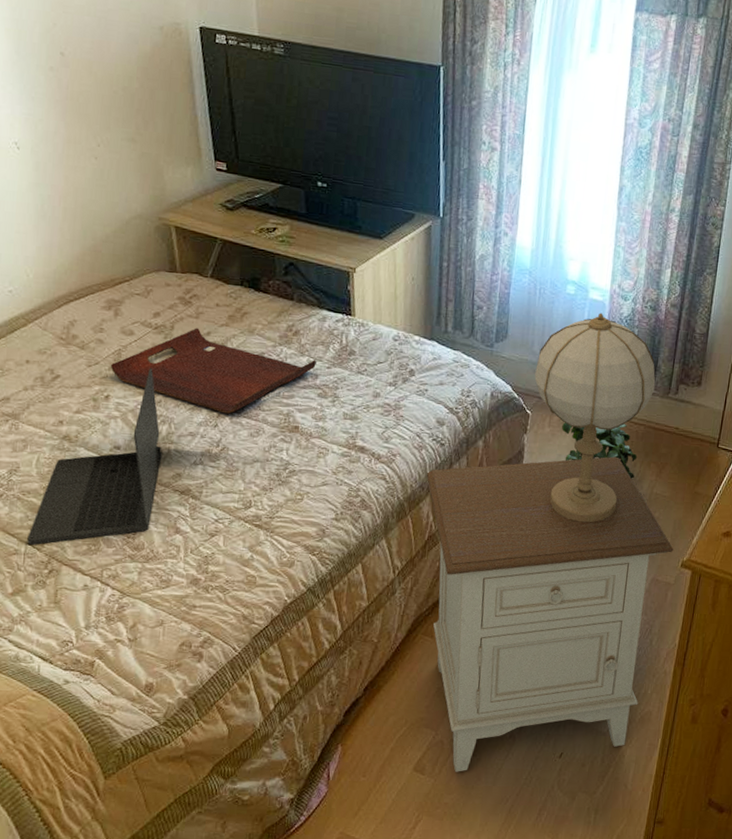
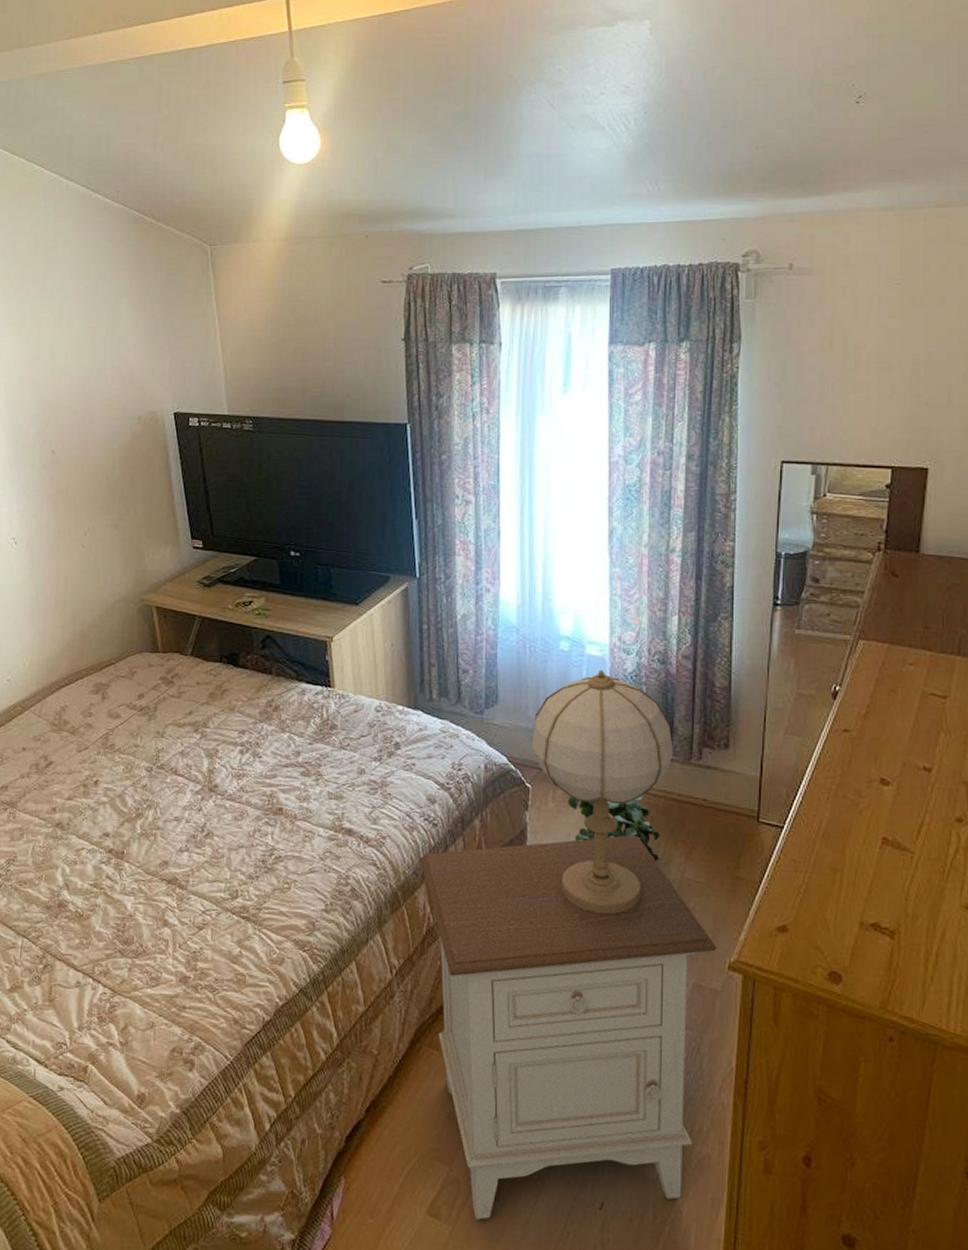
laptop: present [27,368,162,545] -> none [24,751,149,938]
serving tray: present [110,328,317,414] -> none [98,707,298,797]

